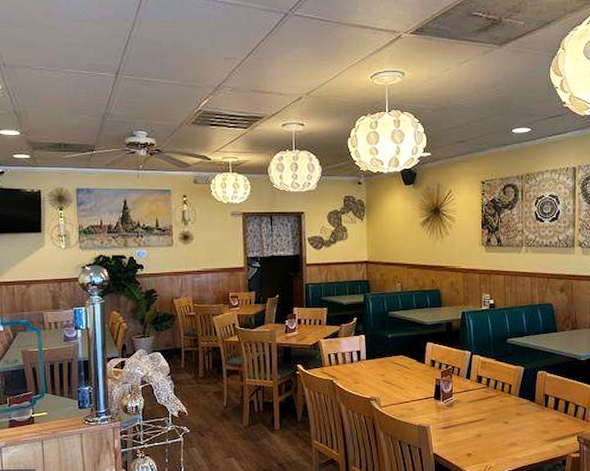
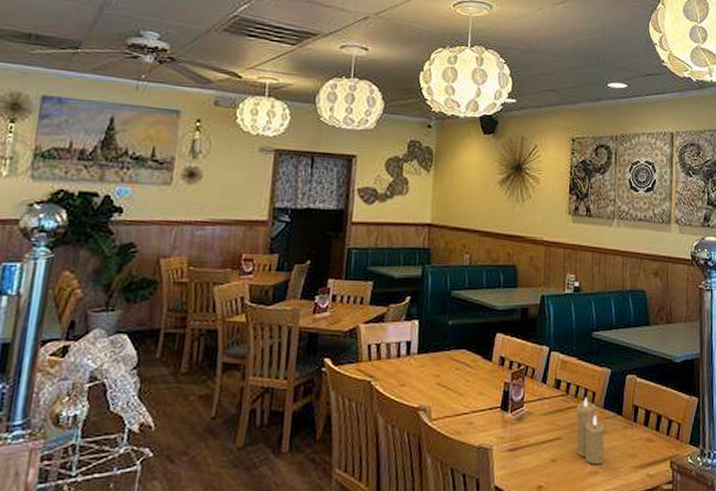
candle: none [496,389,521,439] -> present [576,398,605,465]

